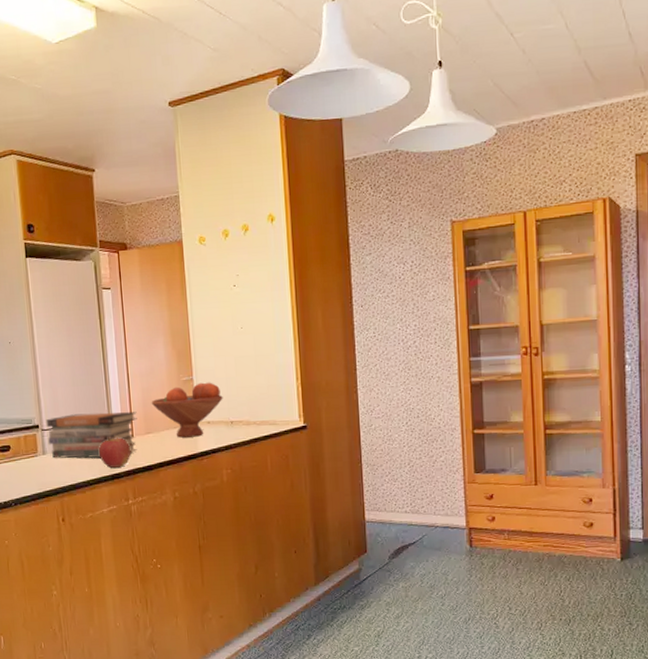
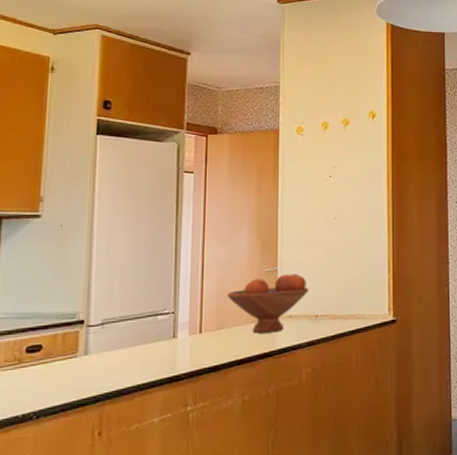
book stack: present [45,412,137,459] -> none [93,305,209,359]
apple: present [98,436,131,468] -> none [156,332,196,369]

